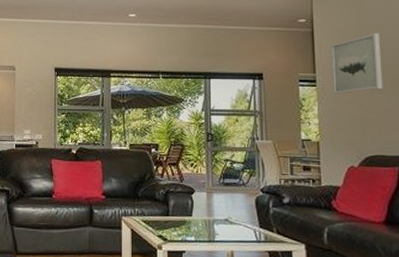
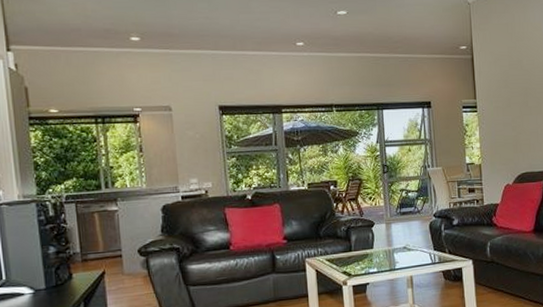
wall art: present [330,33,383,94] -> none [488,59,531,119]

